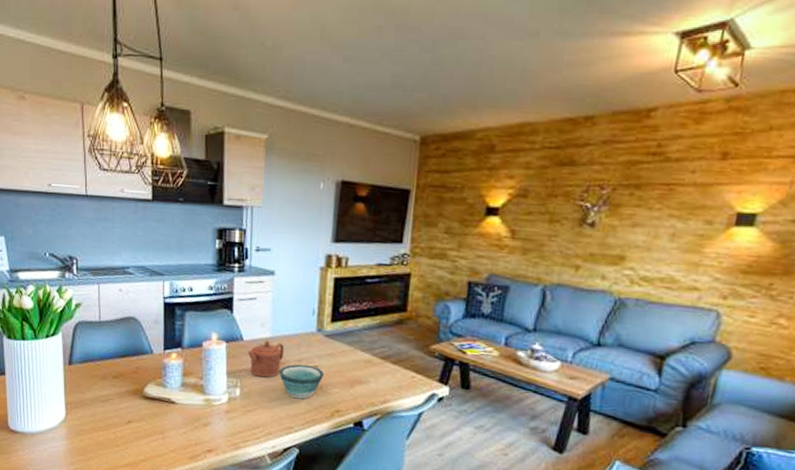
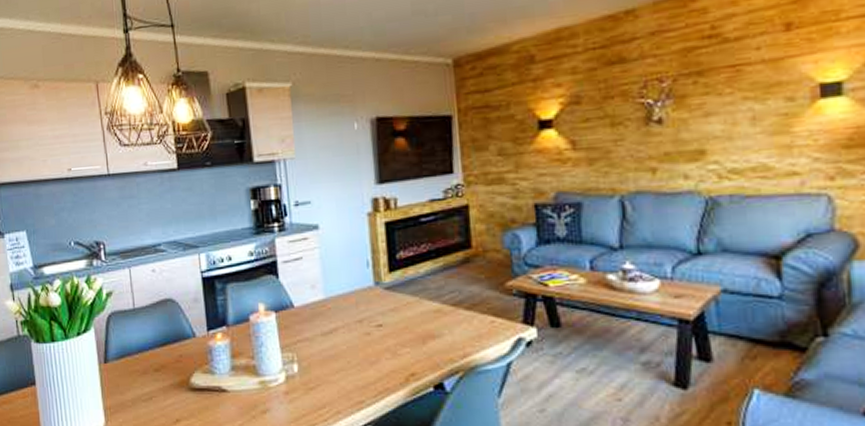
teapot: present [248,340,284,378] -> none [301,303,341,347]
bowl: present [279,364,325,399] -> none [339,325,391,366]

